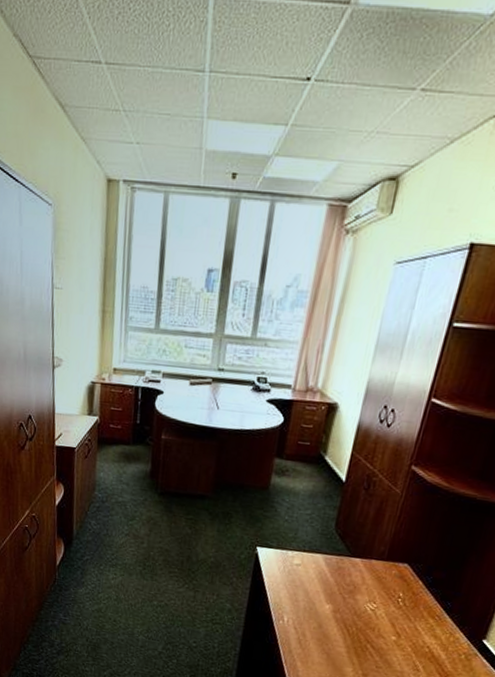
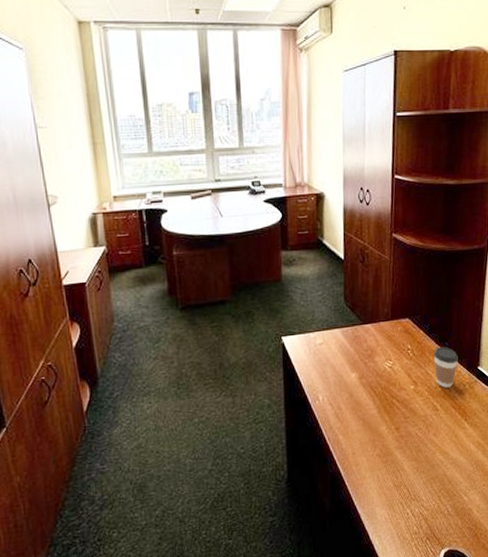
coffee cup: none [424,604,460,652] -> present [434,346,458,388]

